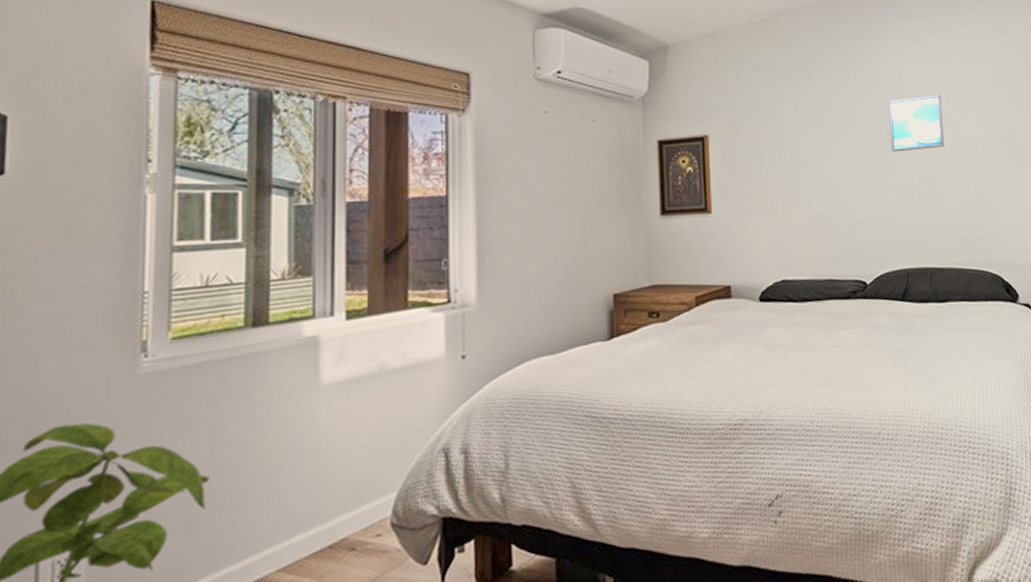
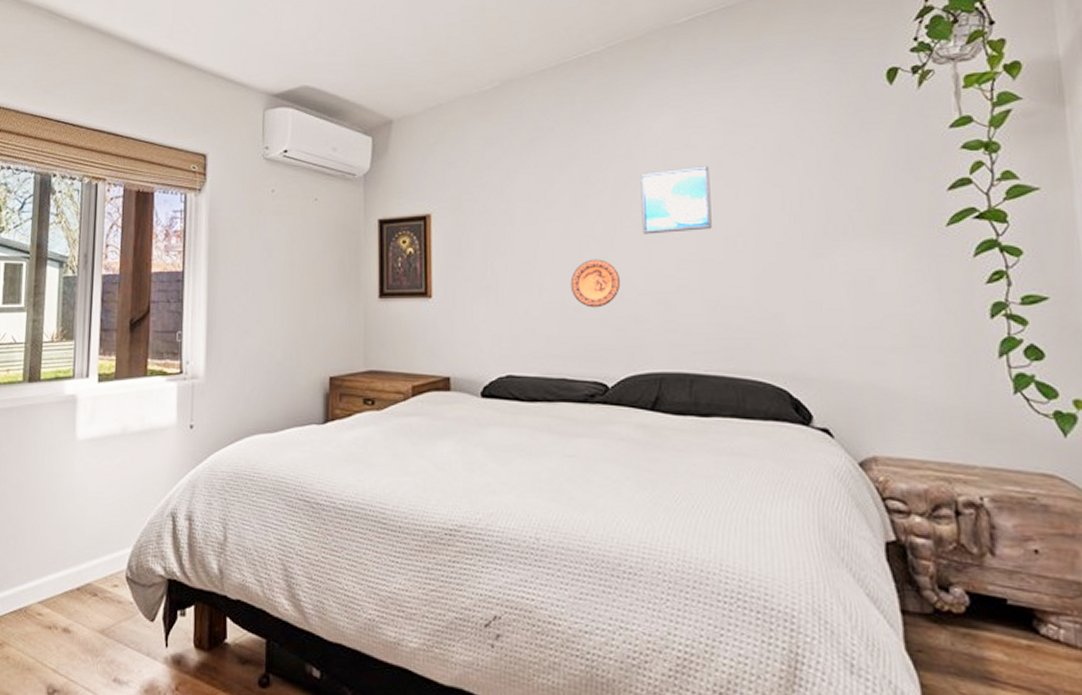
decorative plate: none [833,174,875,216] -> present [570,259,621,308]

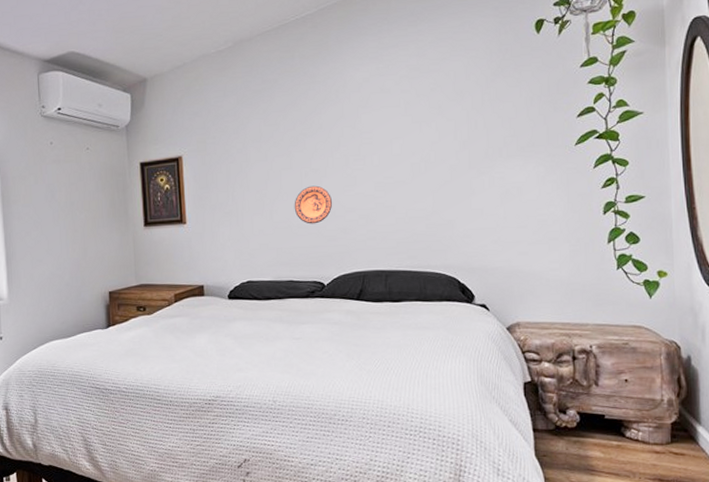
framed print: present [640,166,712,234] -> none [346,106,402,164]

